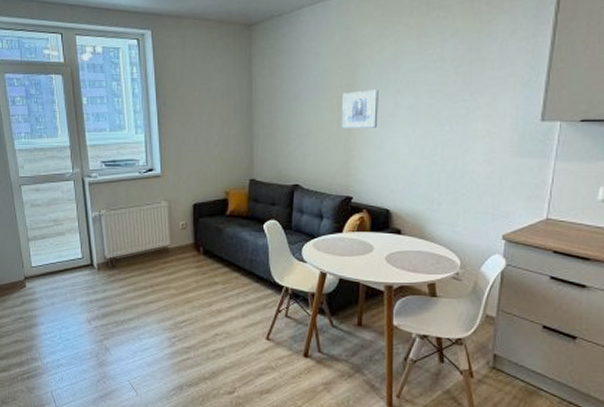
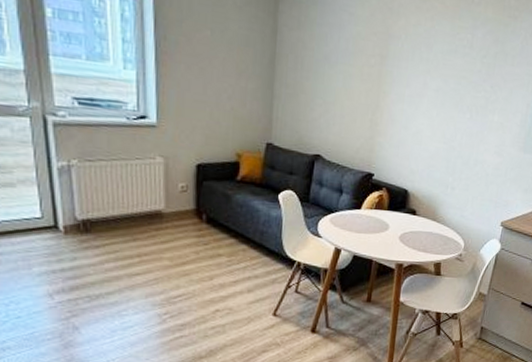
wall art: present [342,89,378,128] -> none [370,63,410,106]

